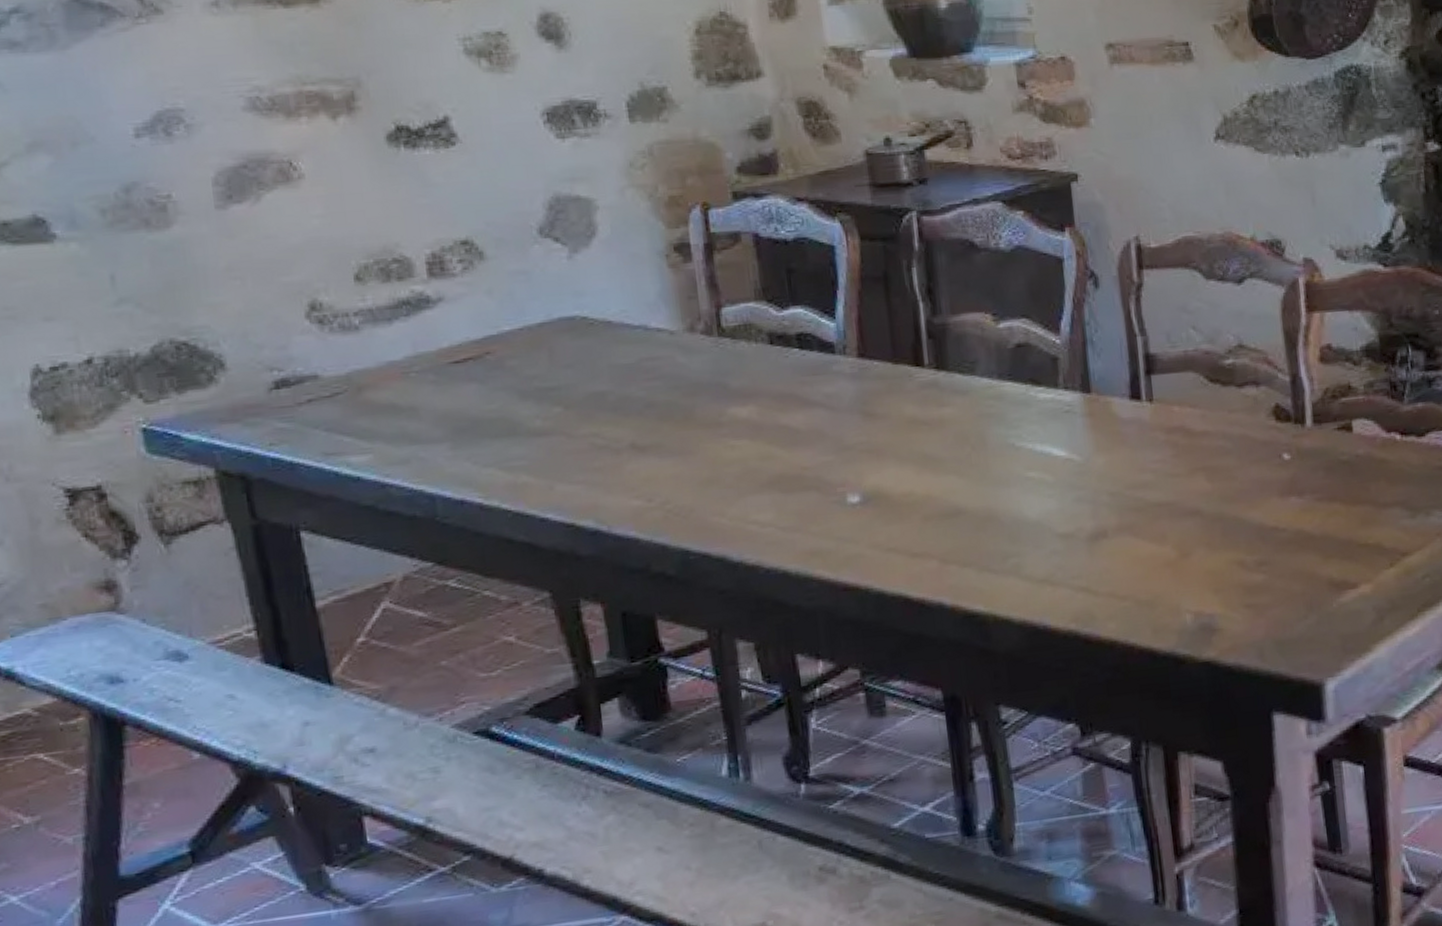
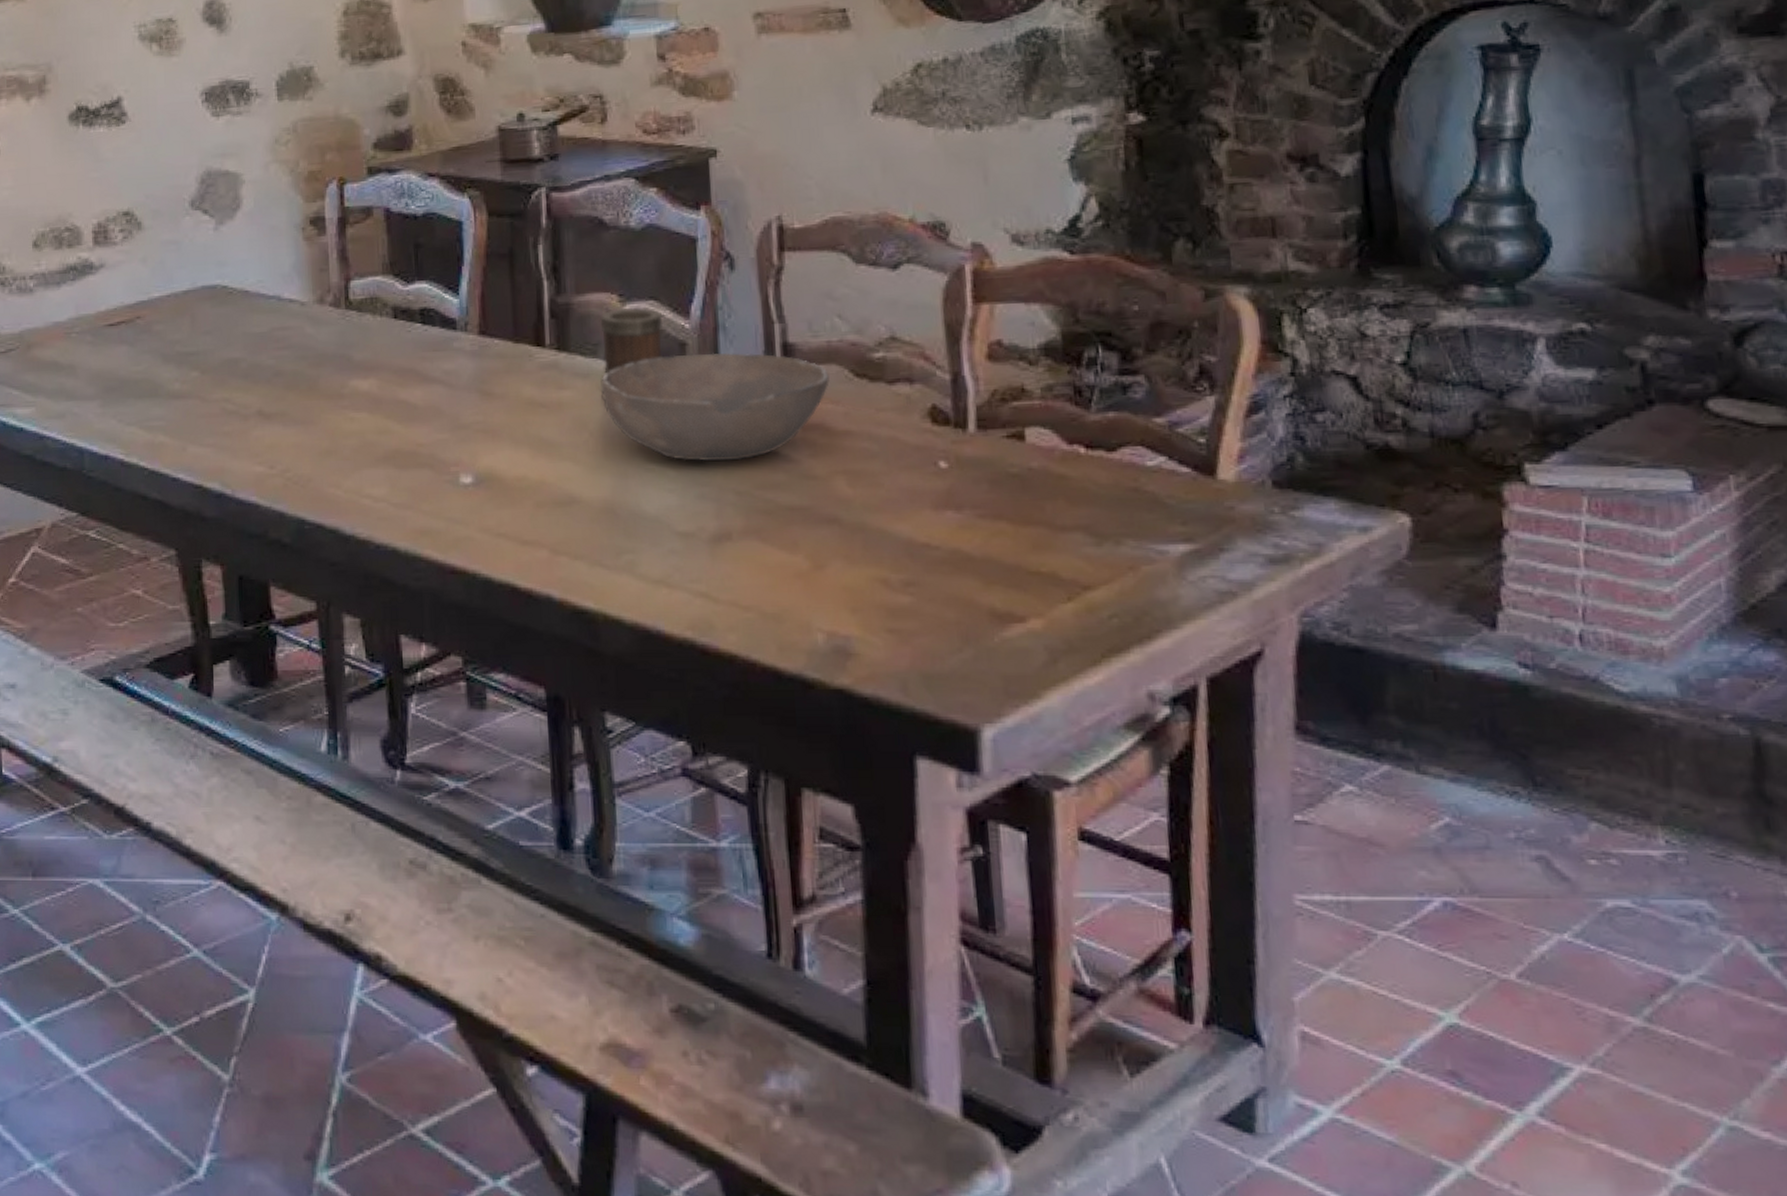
mug: none [976,326,1038,407] -> present [600,308,664,392]
bowl: none [979,364,1188,468] -> present [601,352,830,461]

